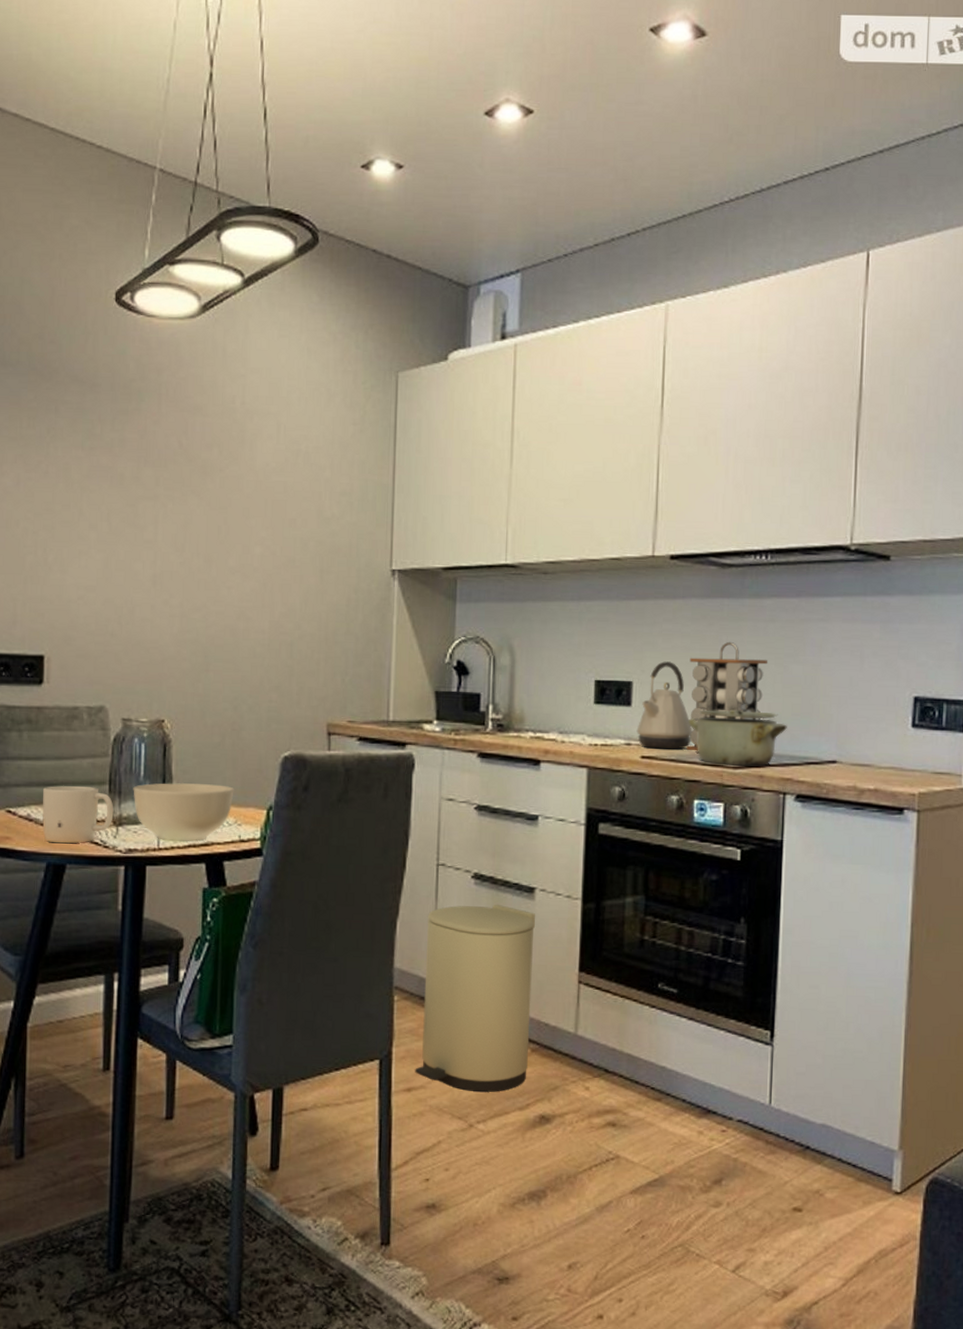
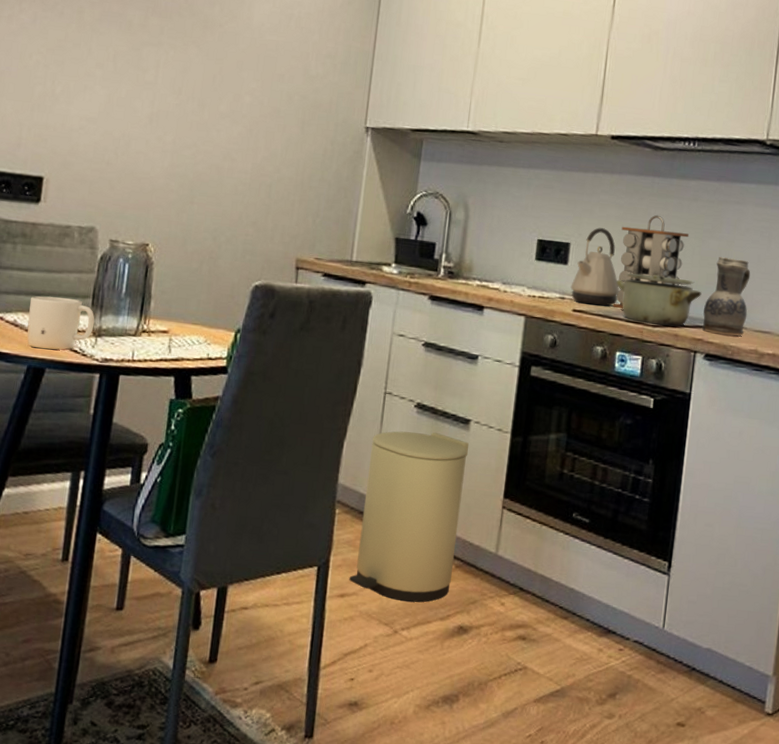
bowl: present [133,783,234,842] -> none [113,300,207,356]
ceramic jug: none [790,684,843,772] -> present [702,257,751,336]

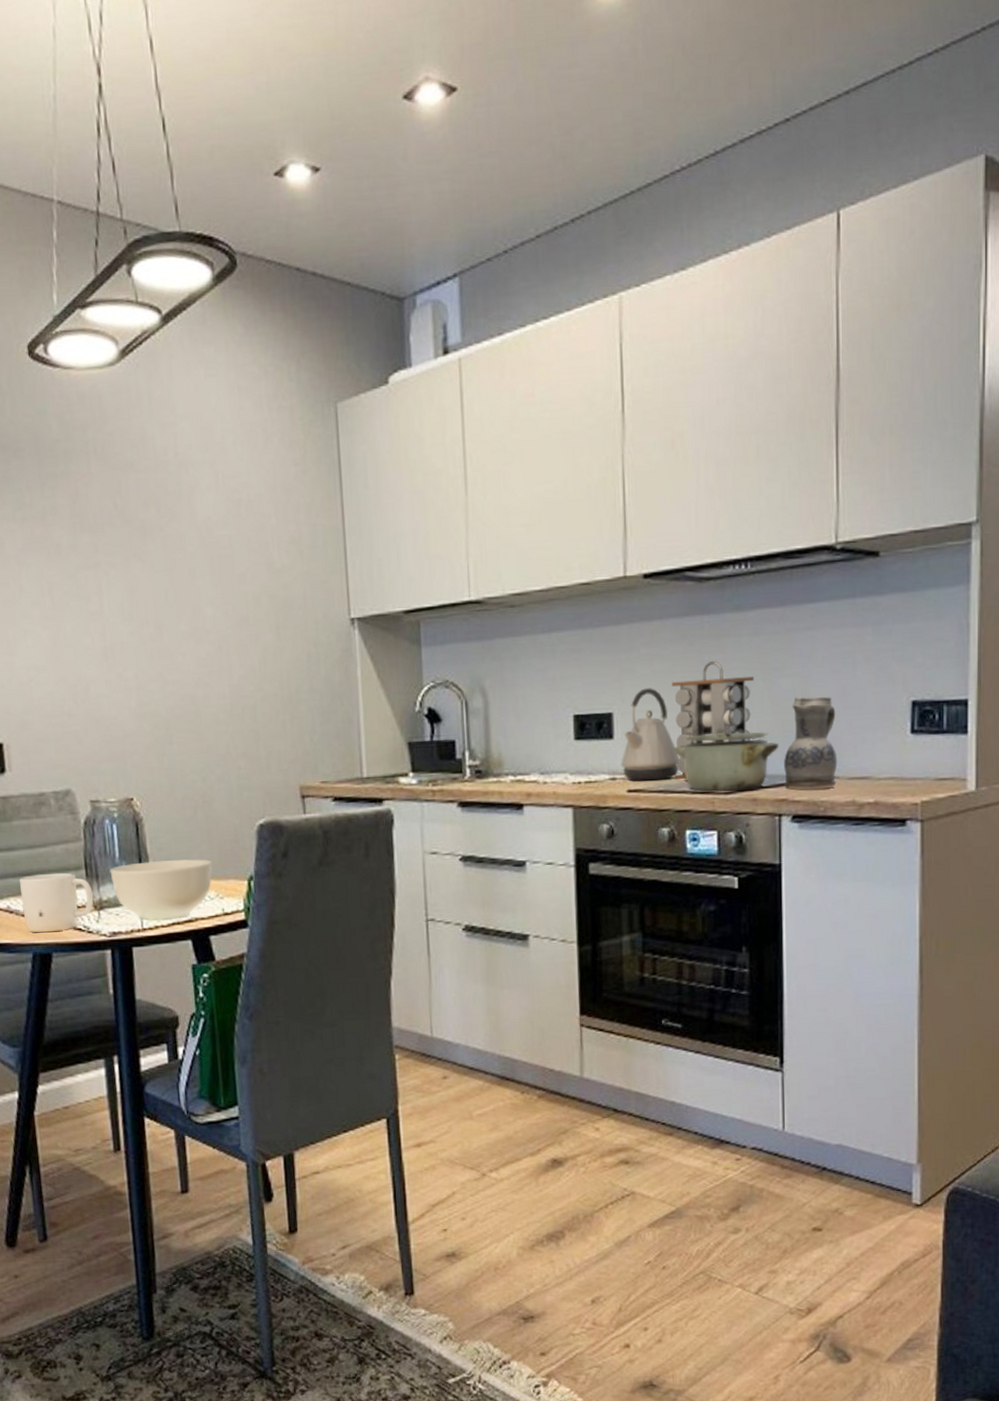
bowl: none [113,300,207,356] -> present [109,859,213,921]
pedal bin: present [349,431,469,602] -> none [422,954,536,1142]

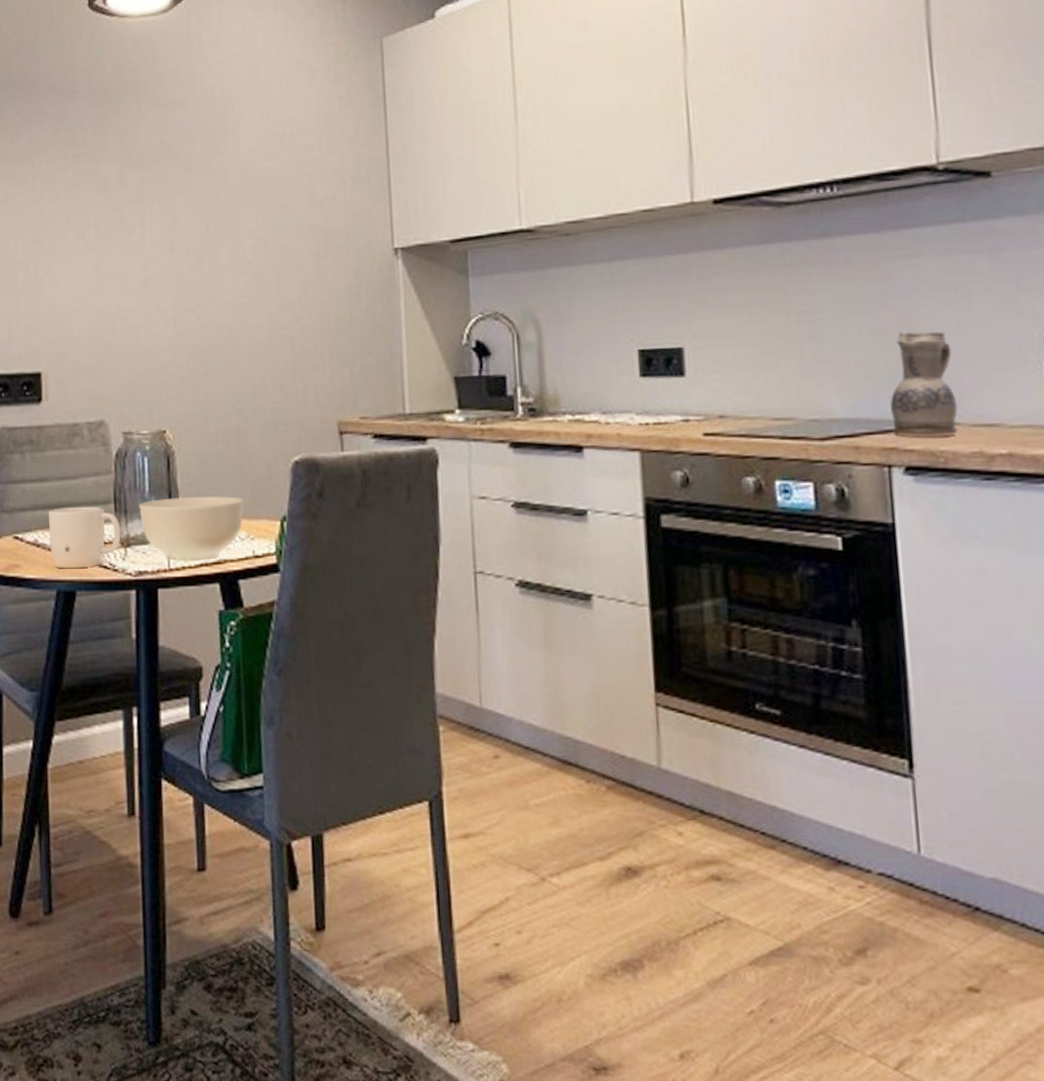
kettle: present [621,688,680,781] -> none [694,321,764,424]
spice rack: present [671,660,755,780] -> none [750,291,849,423]
saucepan: present [674,732,779,792] -> none [757,371,883,438]

